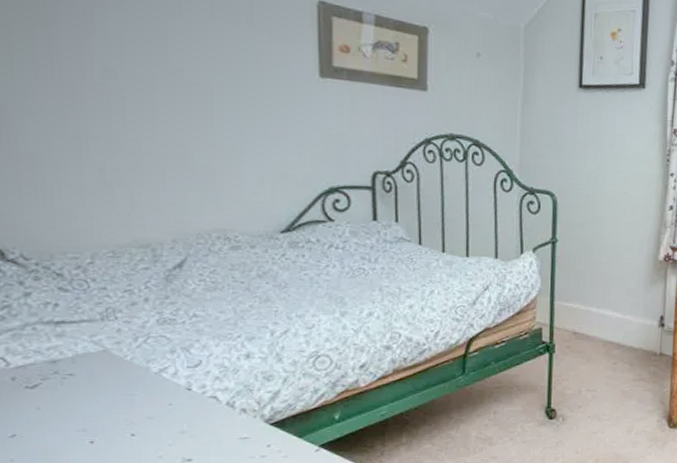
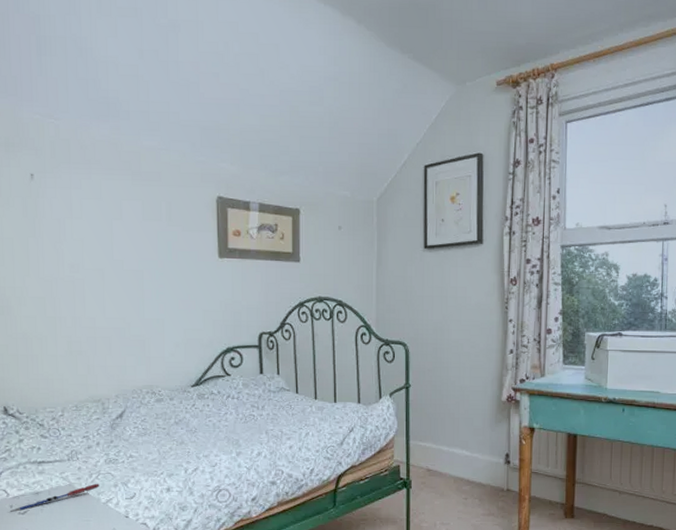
pen: none [12,348,149,386] -> present [10,483,100,512]

